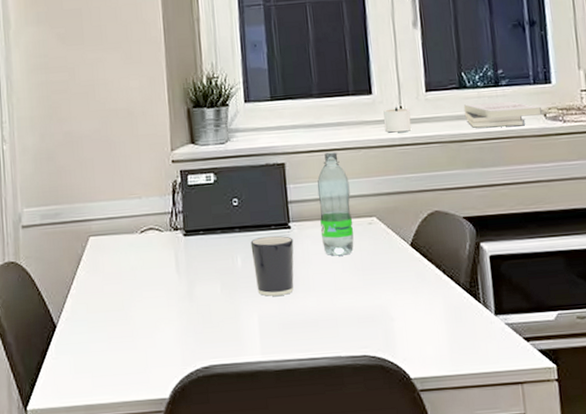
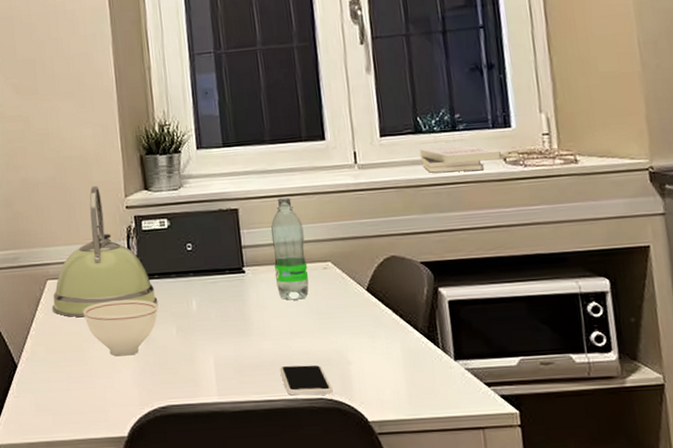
kettle: none [93,139,203,275] -> present [52,186,158,318]
bowl: none [125,256,203,315] -> present [82,299,159,357]
mug: present [250,235,294,296] -> none [205,280,249,339]
smartphone: none [324,321,376,353] -> present [280,365,333,396]
candle: present [383,107,412,133] -> none [337,152,366,178]

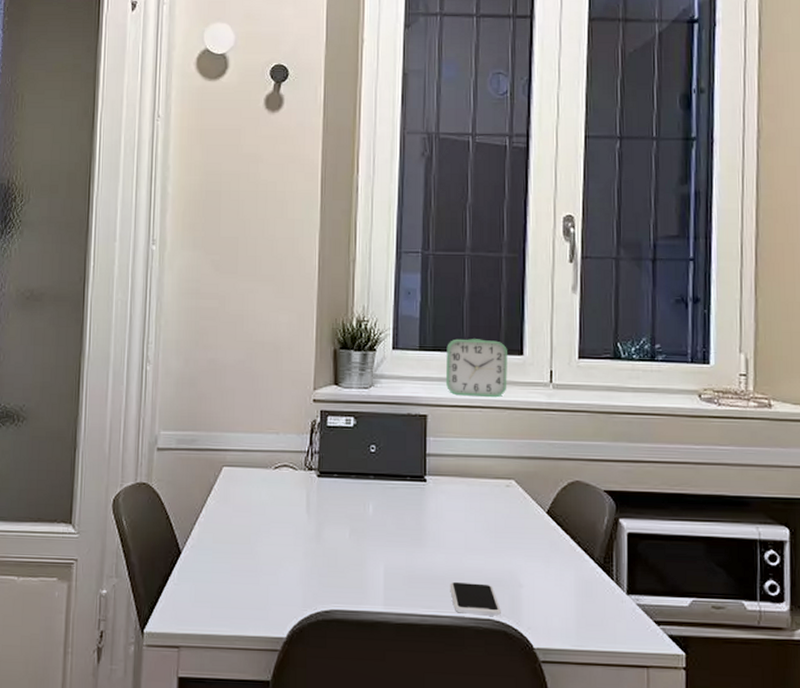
kettle: present [52,186,158,318] -> none [224,375,334,509]
bowl: present [82,299,159,357] -> none [255,495,334,554]
alarm clock: none [249,129,313,187] -> present [445,338,507,398]
bottle: present [271,198,309,300] -> none [456,409,491,515]
books: present [419,146,502,173] -> none [616,376,698,404]

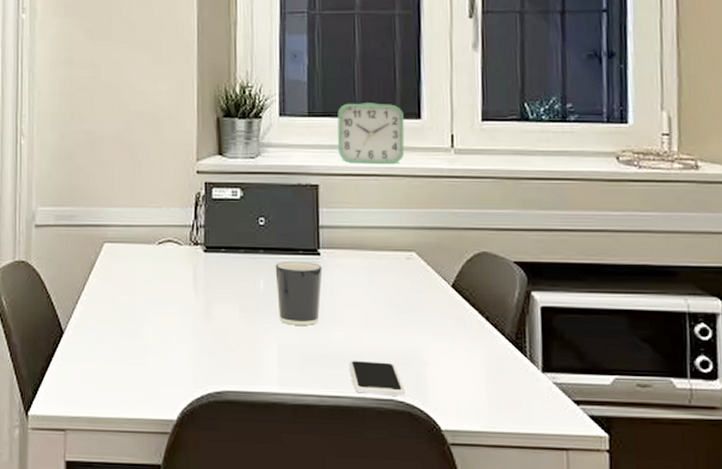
mug: none [384,486,428,548] -> present [275,261,322,326]

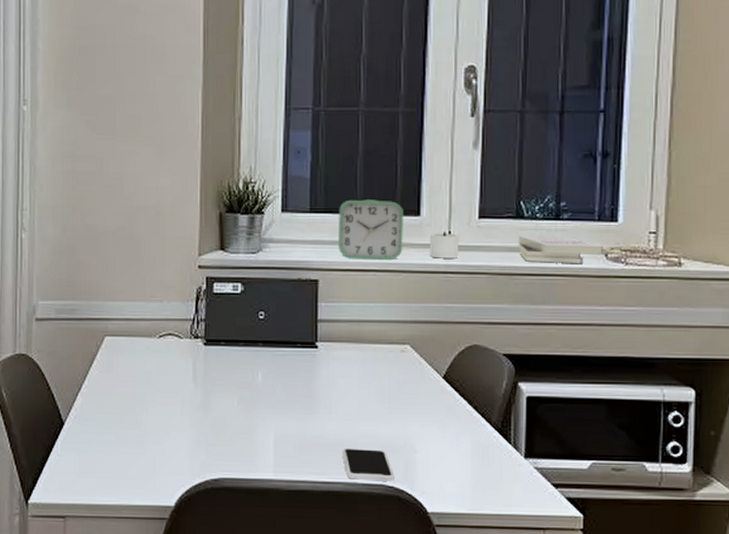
mug: present [275,261,322,326] -> none [274,353,319,415]
candle: none [431,135,463,162] -> present [429,232,459,259]
books: none [524,139,615,168] -> present [518,236,604,265]

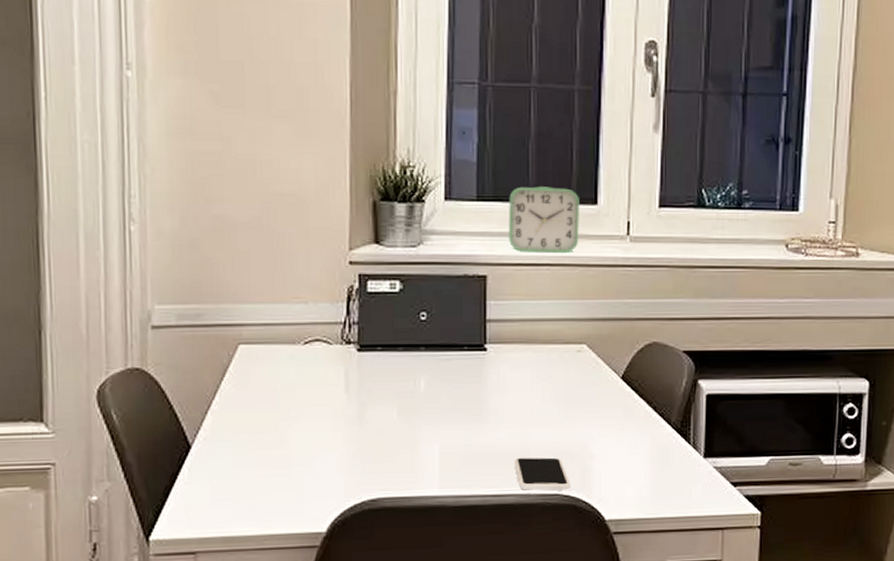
candle: present [429,232,459,259] -> none [607,222,638,251]
books: present [518,236,604,265] -> none [699,226,785,256]

